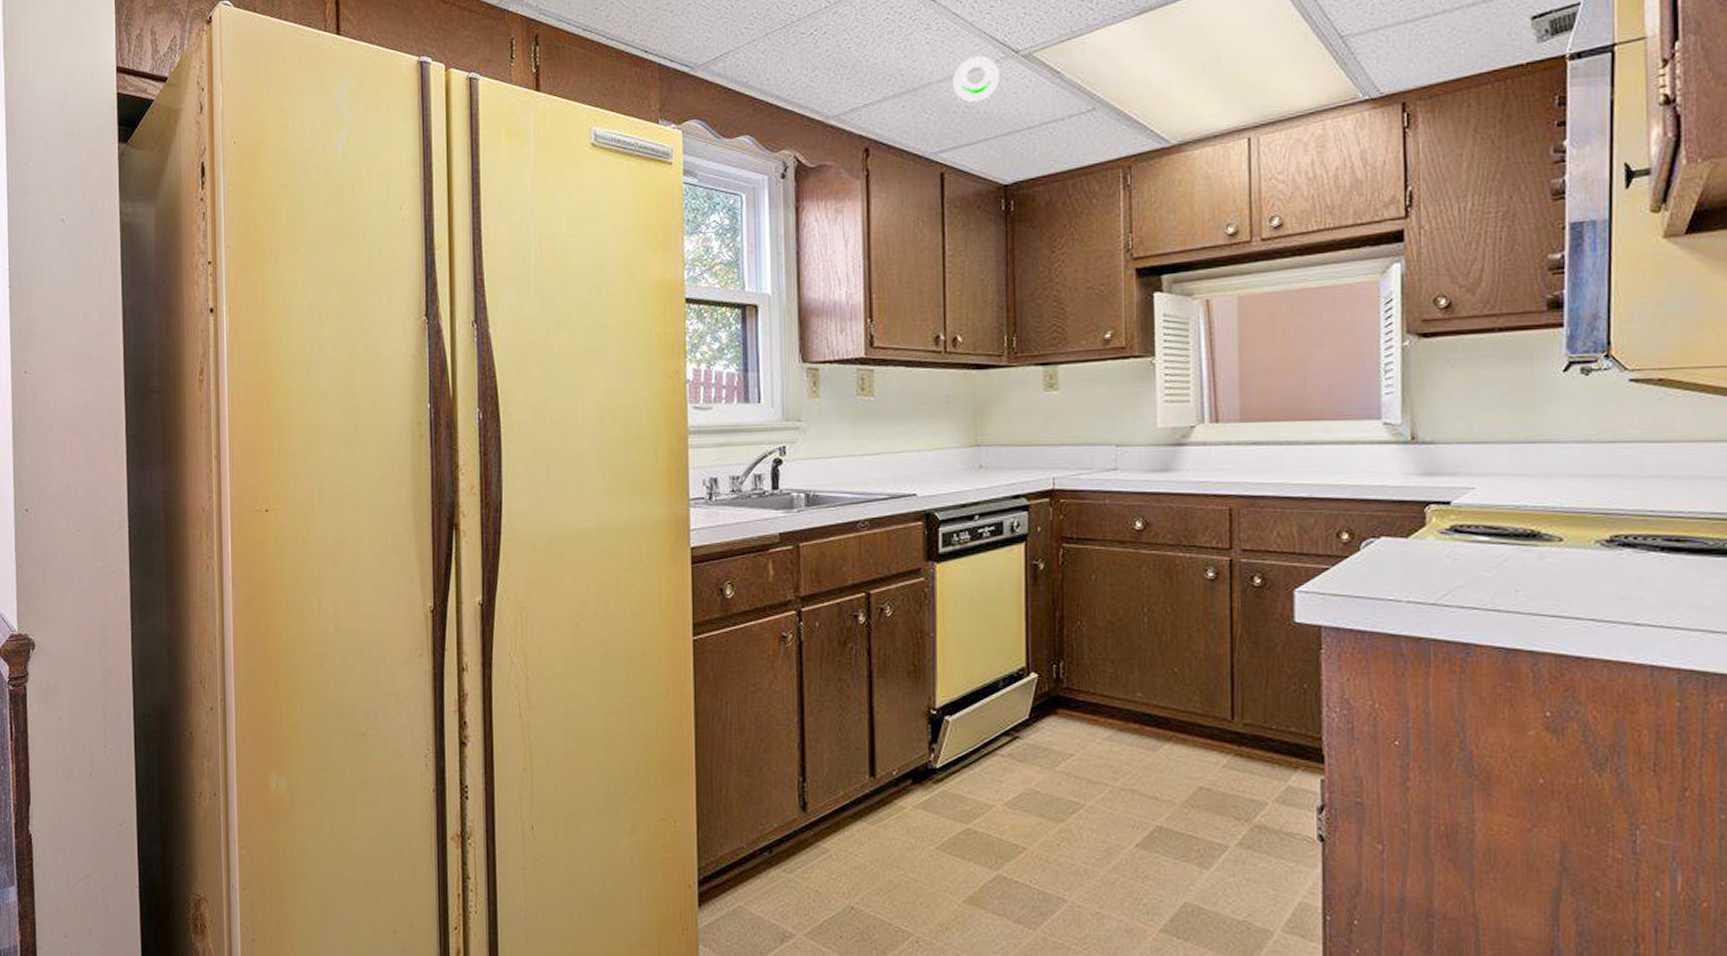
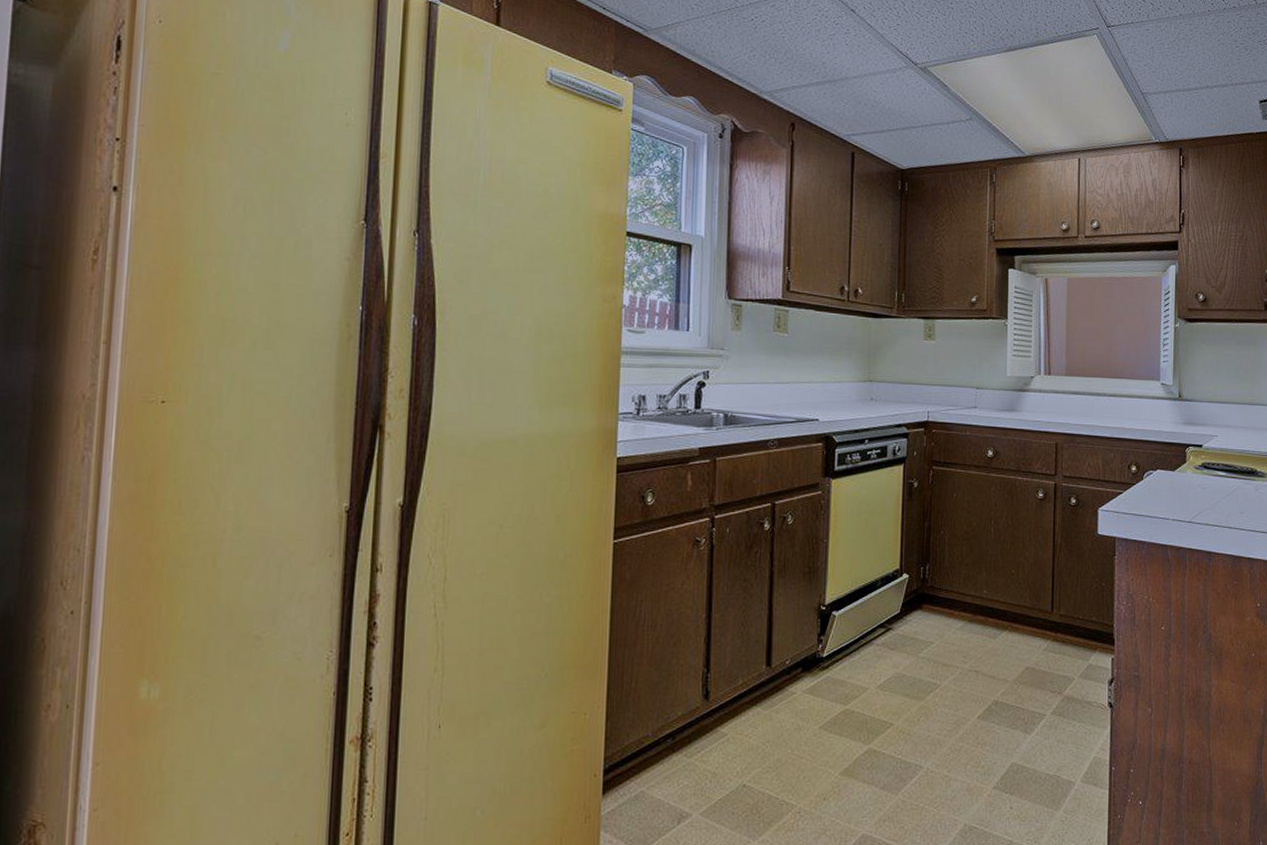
smoke detector: present [953,56,999,102] -> none [865,62,902,99]

